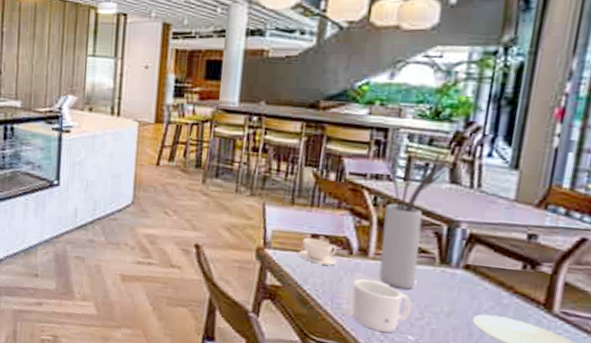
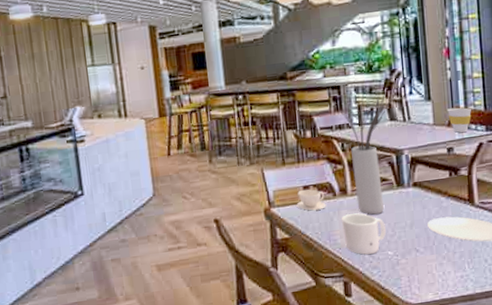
cup: none [539,185,580,221] -> present [447,107,472,133]

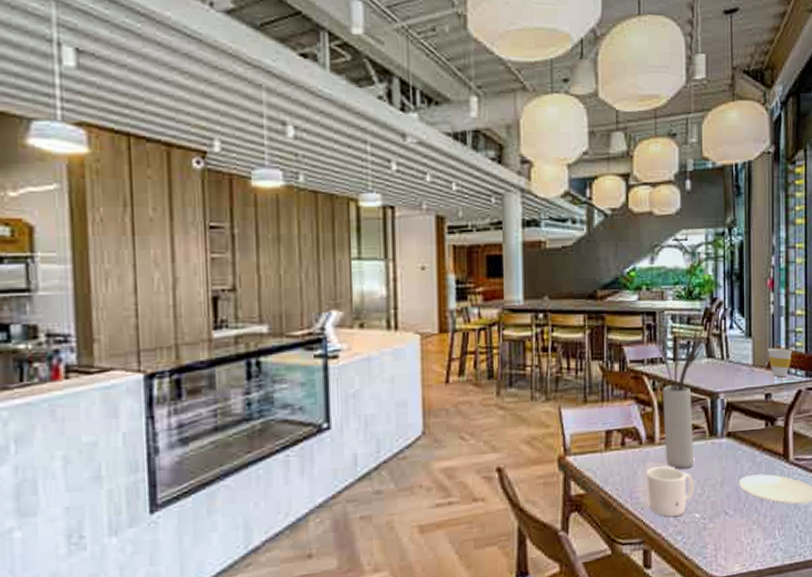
teacup: present [296,189,326,211] -> none [596,434,630,461]

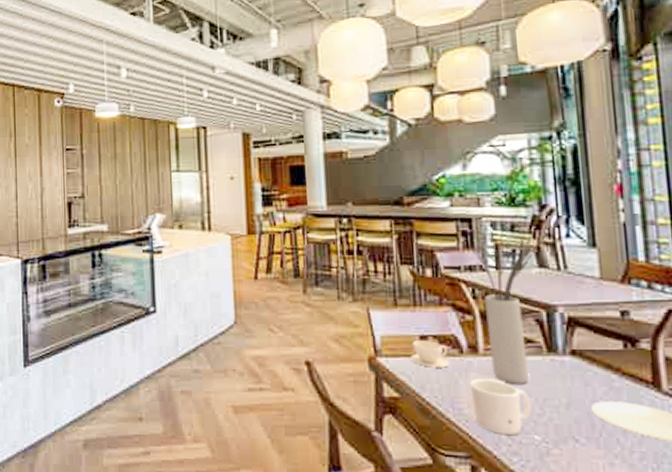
teacup: none [596,434,630,461] -> present [410,339,450,368]
cup: present [768,348,792,378] -> none [620,260,656,294]

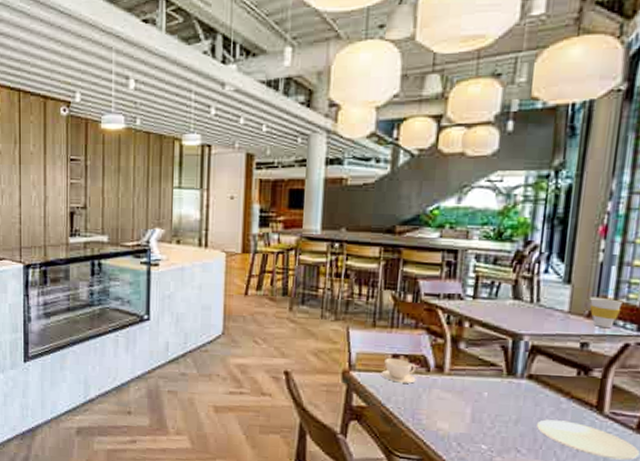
mug: present [470,379,532,435] -> none [430,394,485,444]
vase: present [472,223,544,384] -> none [453,255,523,401]
cup: none [620,260,656,294] -> present [589,297,622,329]

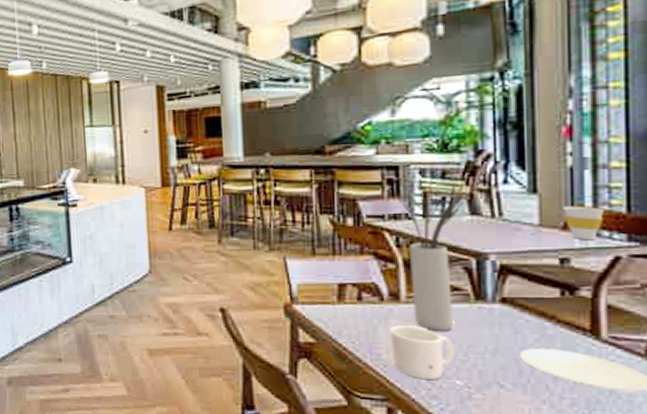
teacup: present [381,357,416,384] -> none [327,287,369,315]
mug: none [430,394,485,444] -> present [390,325,456,379]
vase: none [453,255,523,401] -> present [397,171,478,331]

